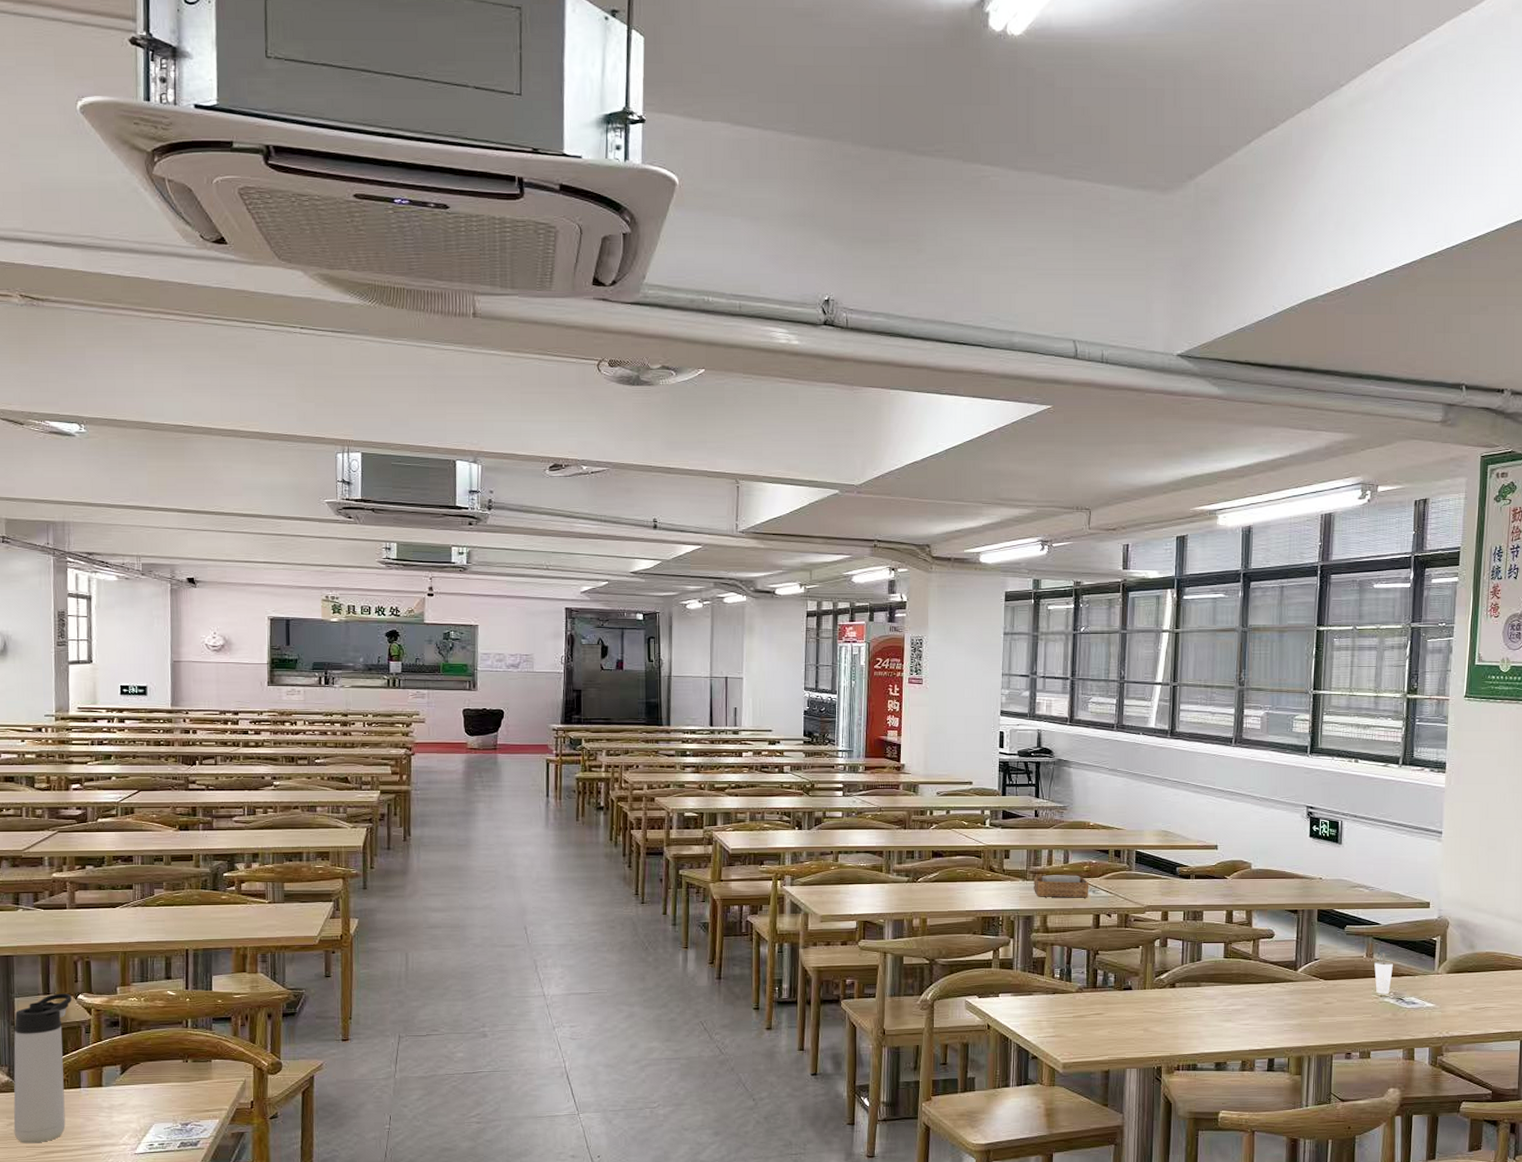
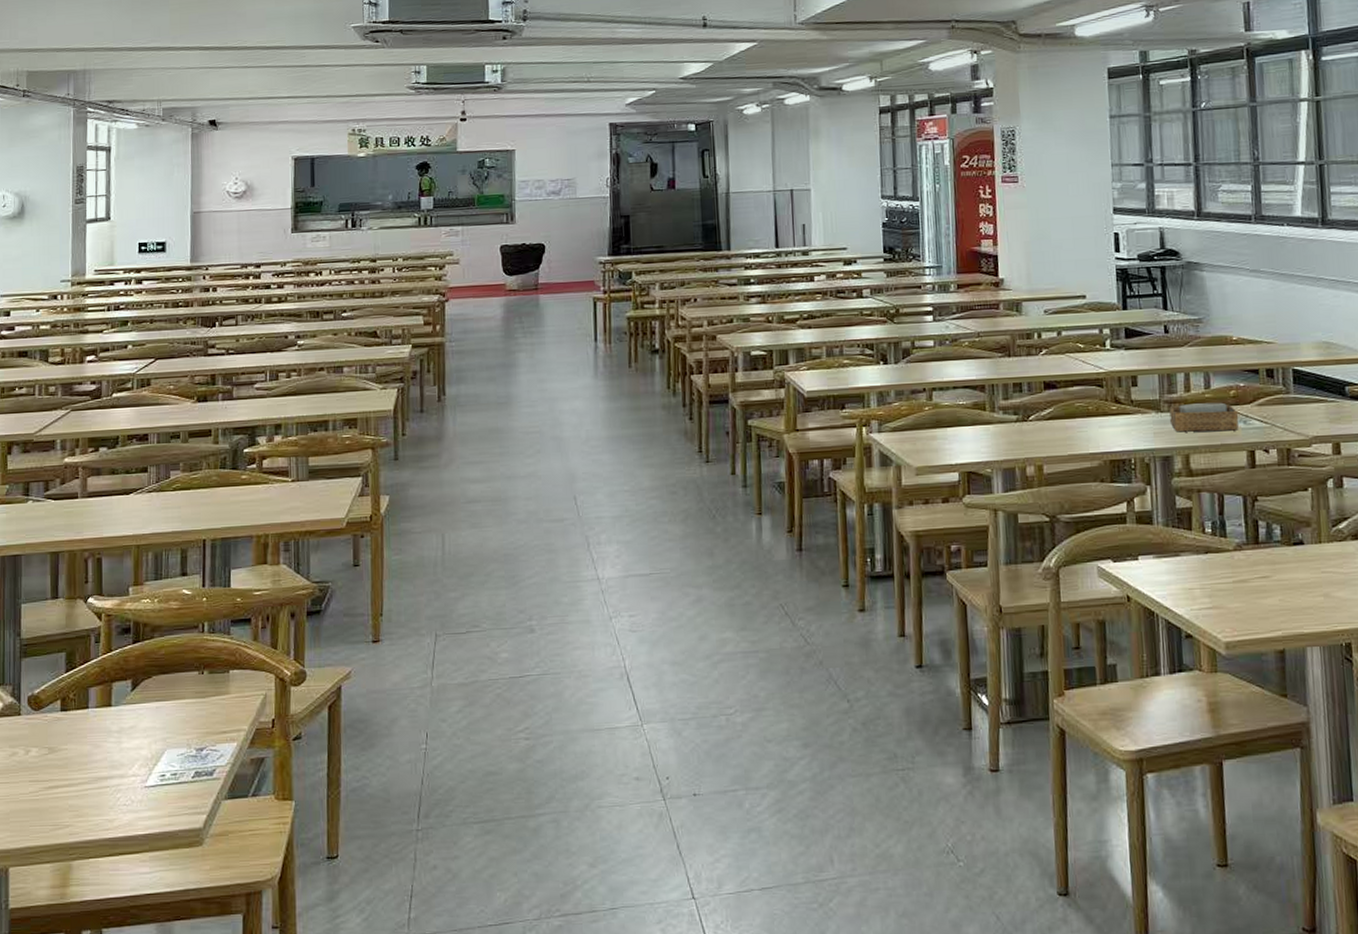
thermos bottle: present [13,993,72,1144] -> none [16,596,81,777]

